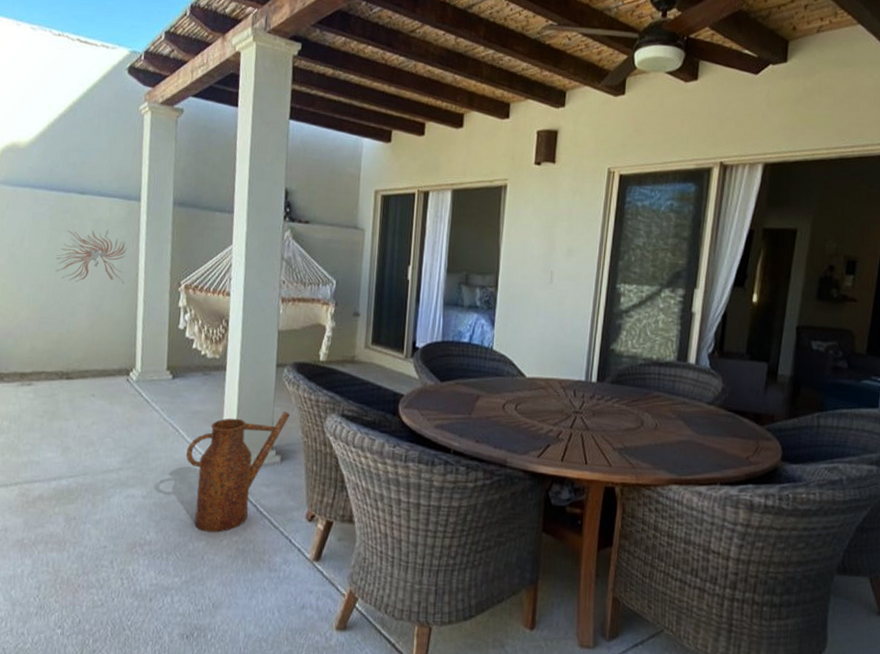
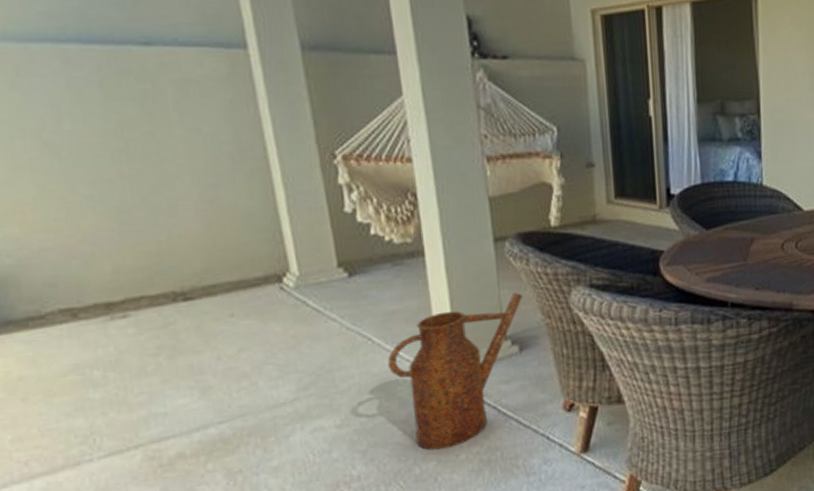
wall sculpture: present [56,230,128,284] -> none [124,92,246,170]

